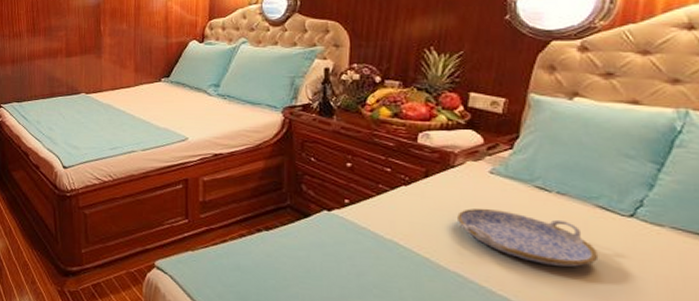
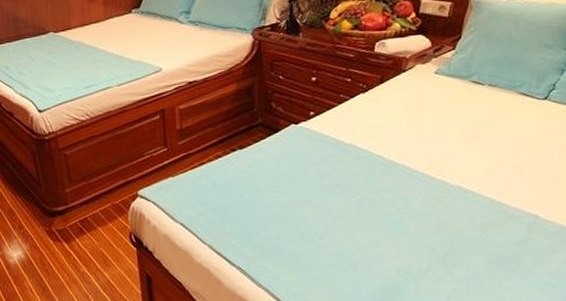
serving tray: present [456,208,599,267] -> none [405,105,518,149]

